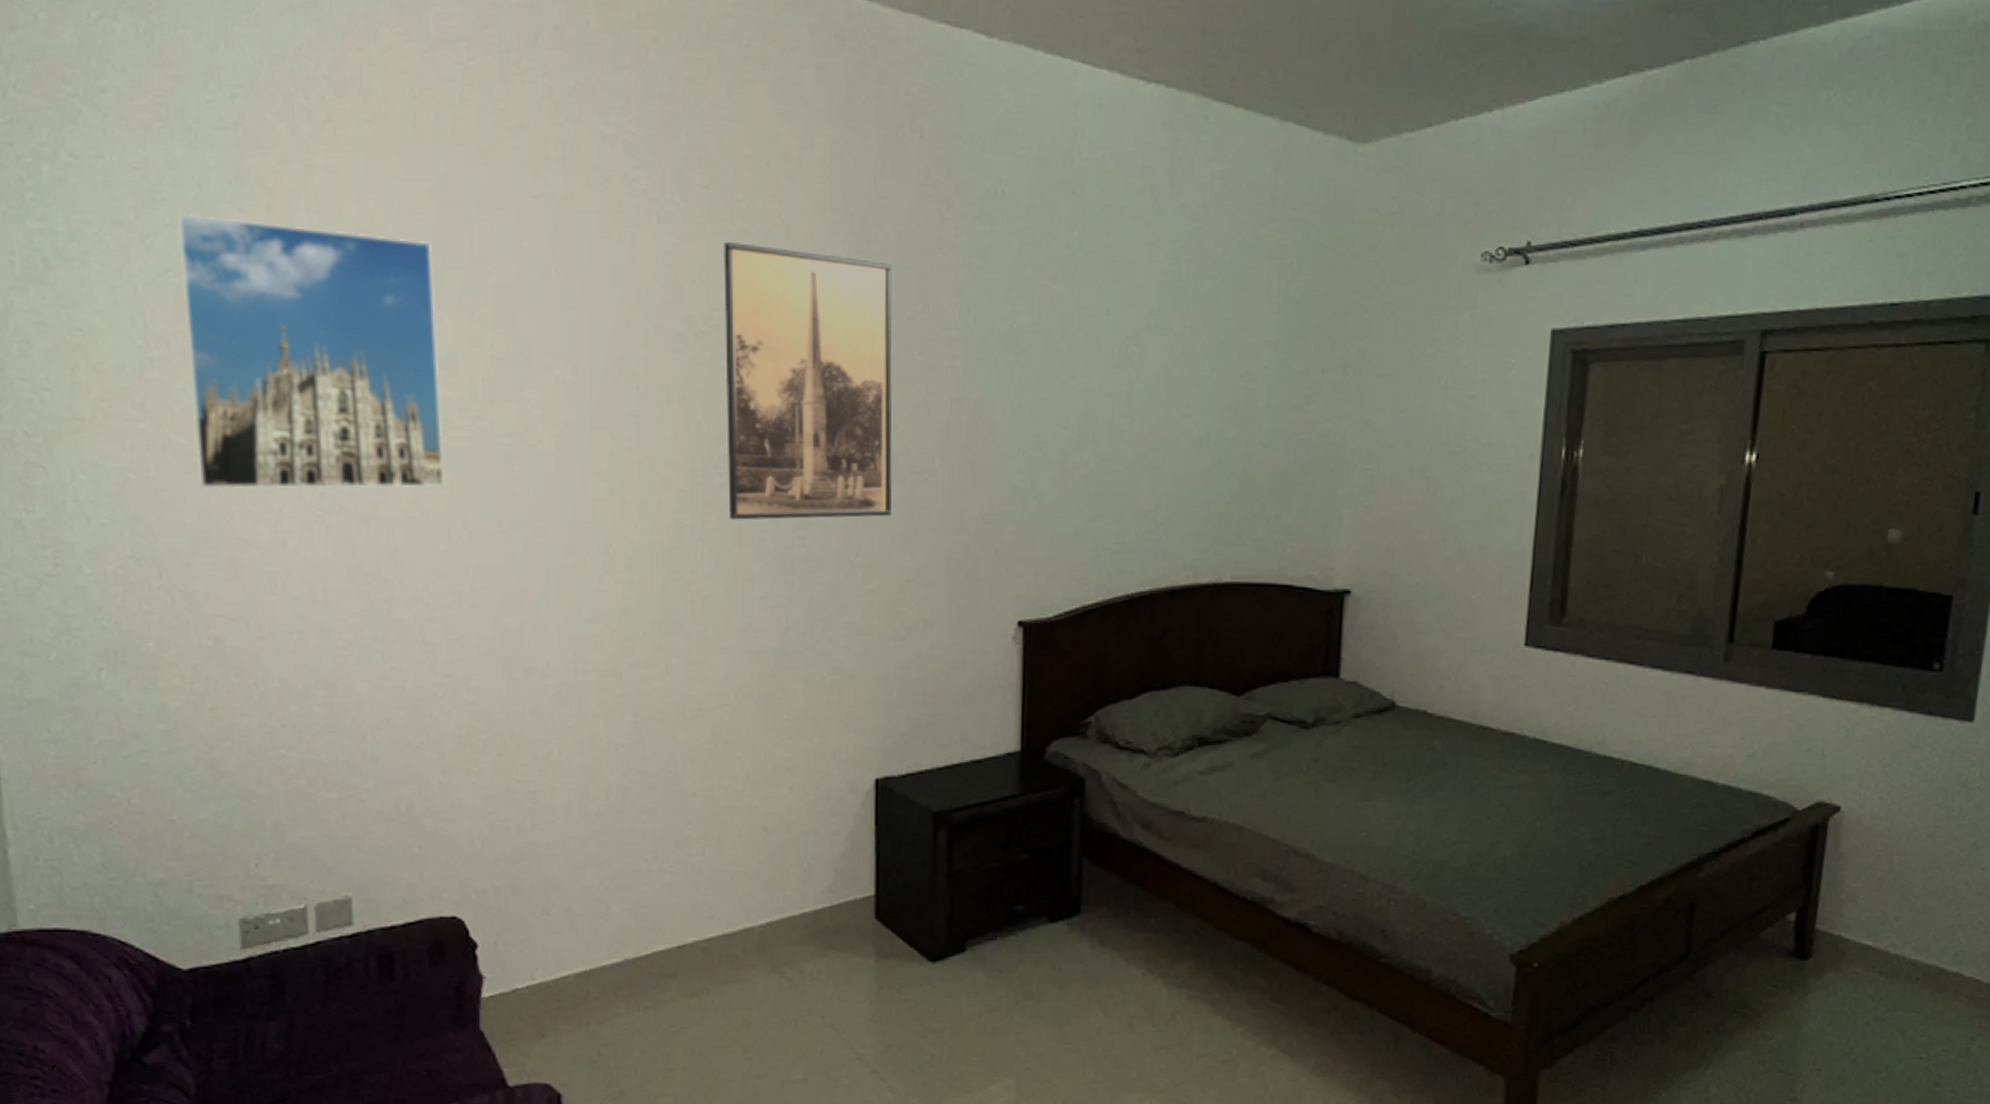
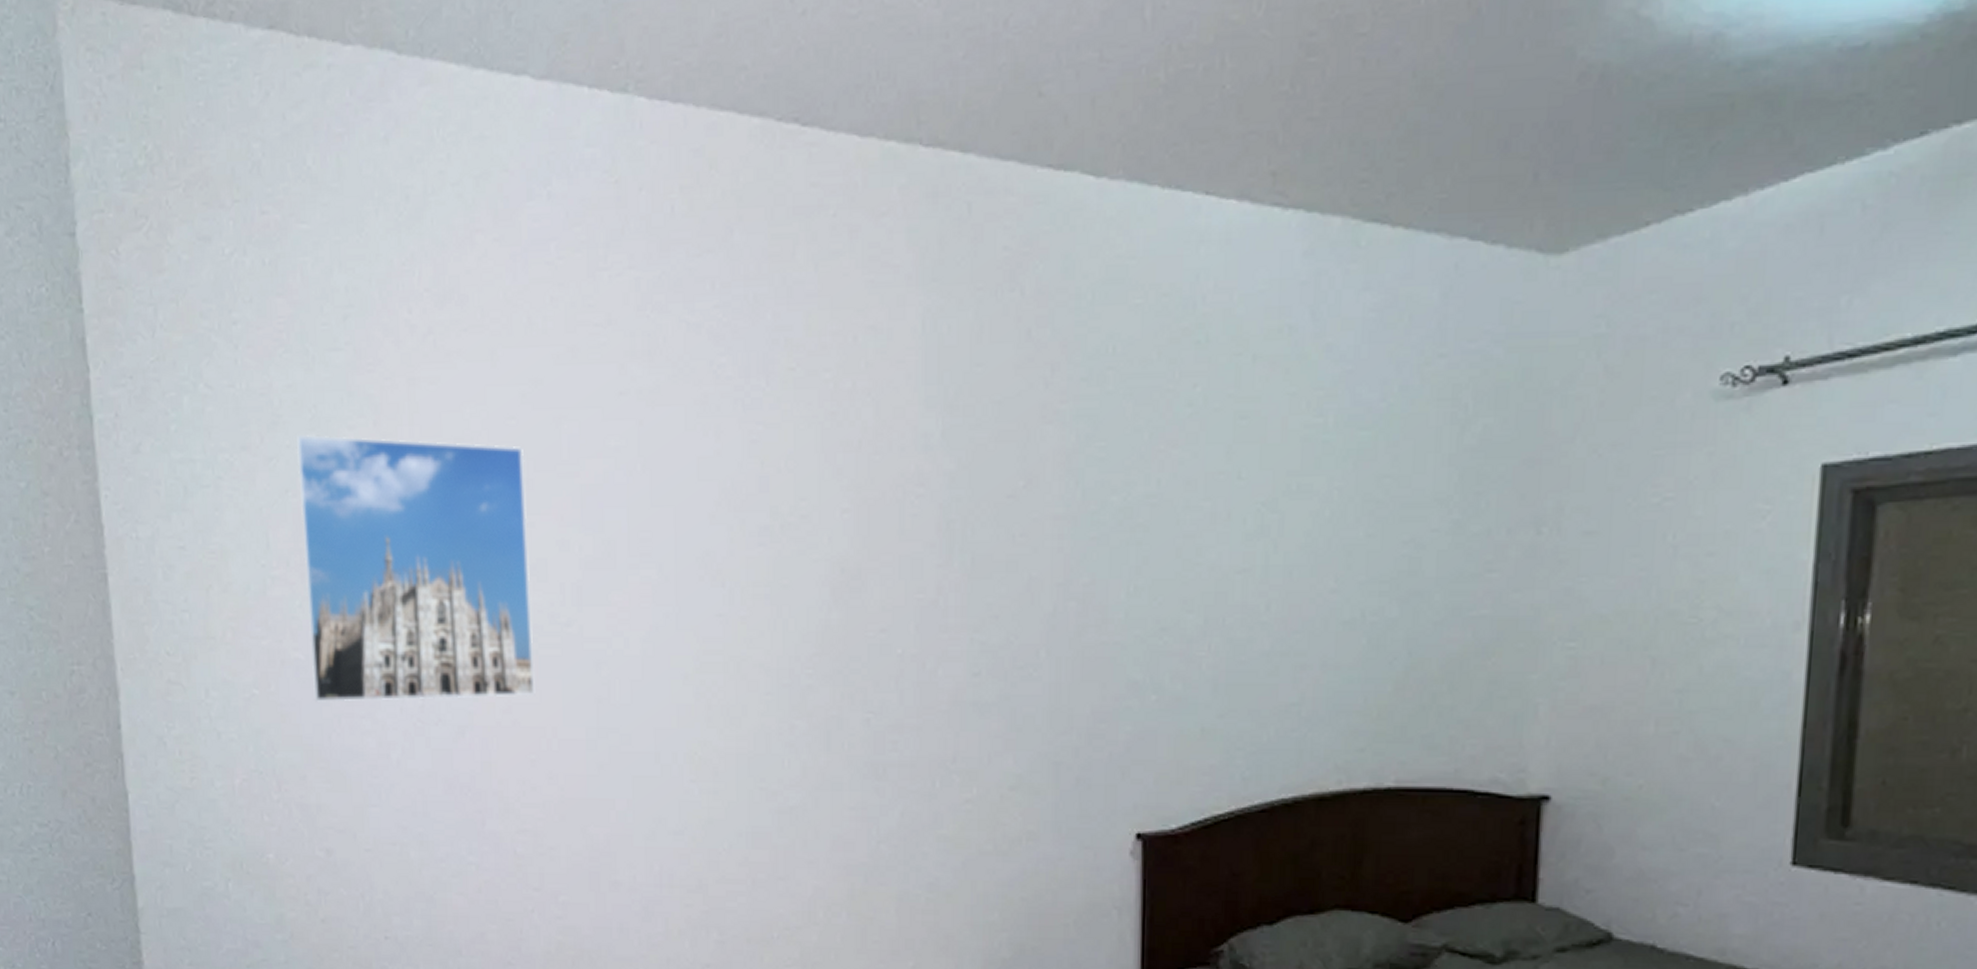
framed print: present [723,242,893,521] -> none [810,426,993,724]

